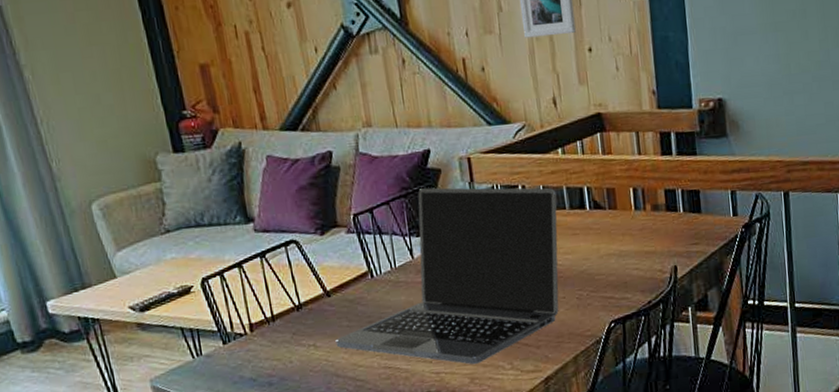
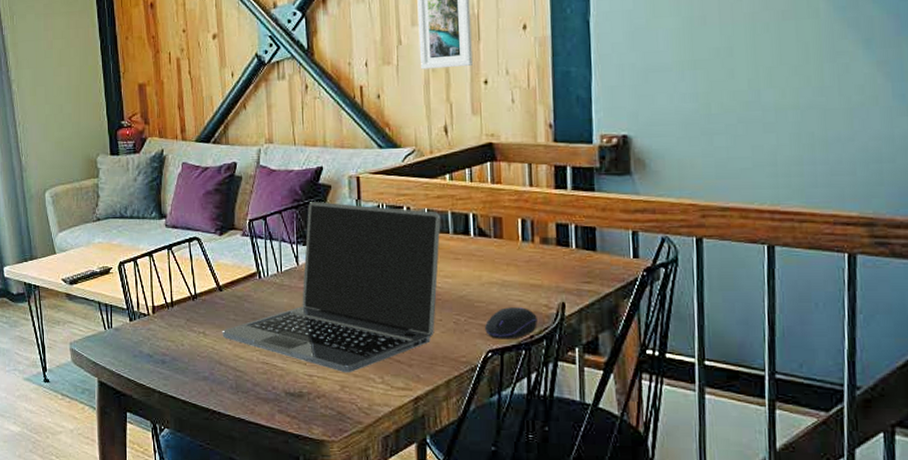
computer mouse: none [606,275,654,309] -> present [485,307,537,339]

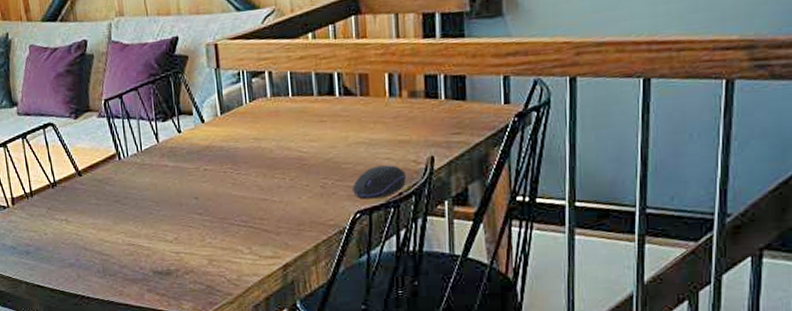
laptop: present [222,202,441,373] -> none [85,73,305,247]

